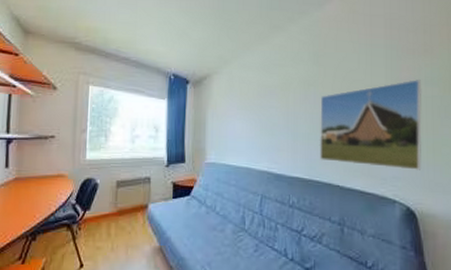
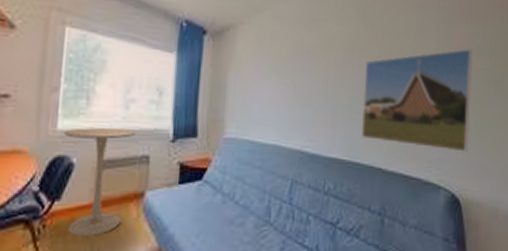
pedestal table: none [90,156,140,238] -> present [62,127,135,237]

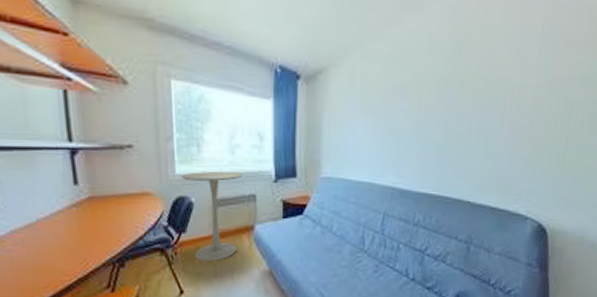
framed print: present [361,48,473,152] -> none [452,78,576,184]

